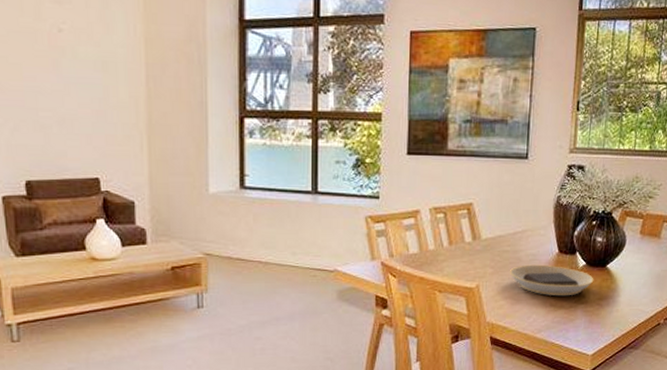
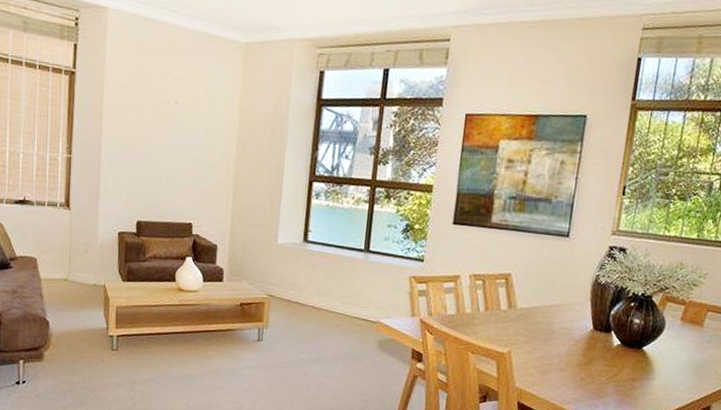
plate: present [510,264,594,296] -> none [542,337,628,373]

